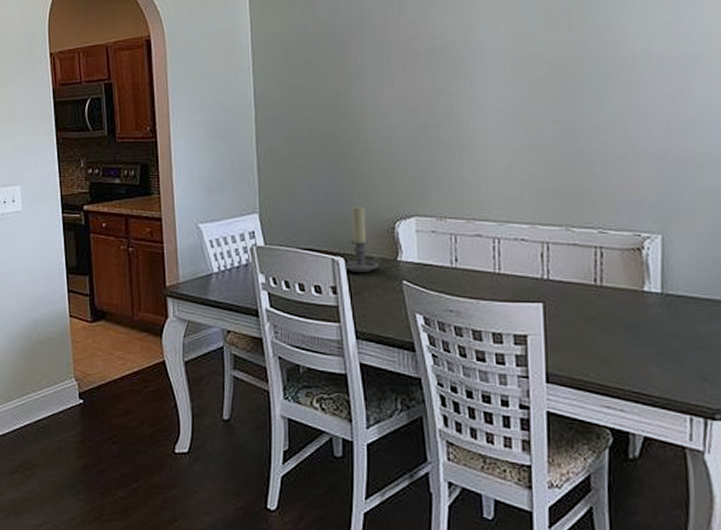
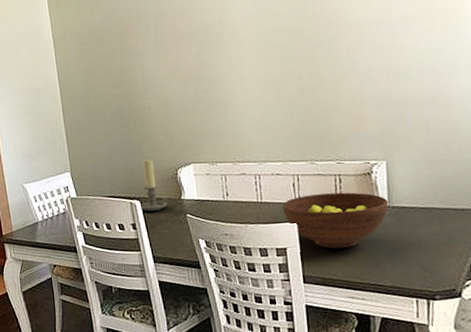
fruit bowl: none [525,270,662,341] -> present [282,192,389,249]

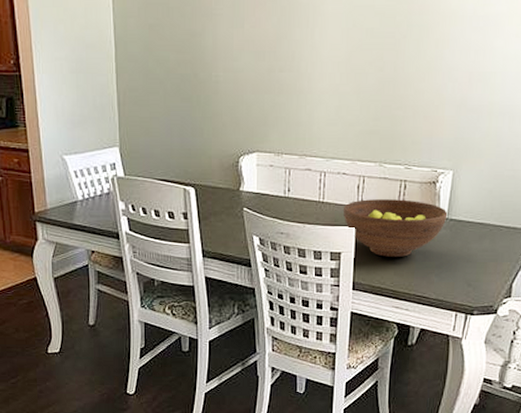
candle holder: present [138,159,169,211] -> none [192,142,226,200]

